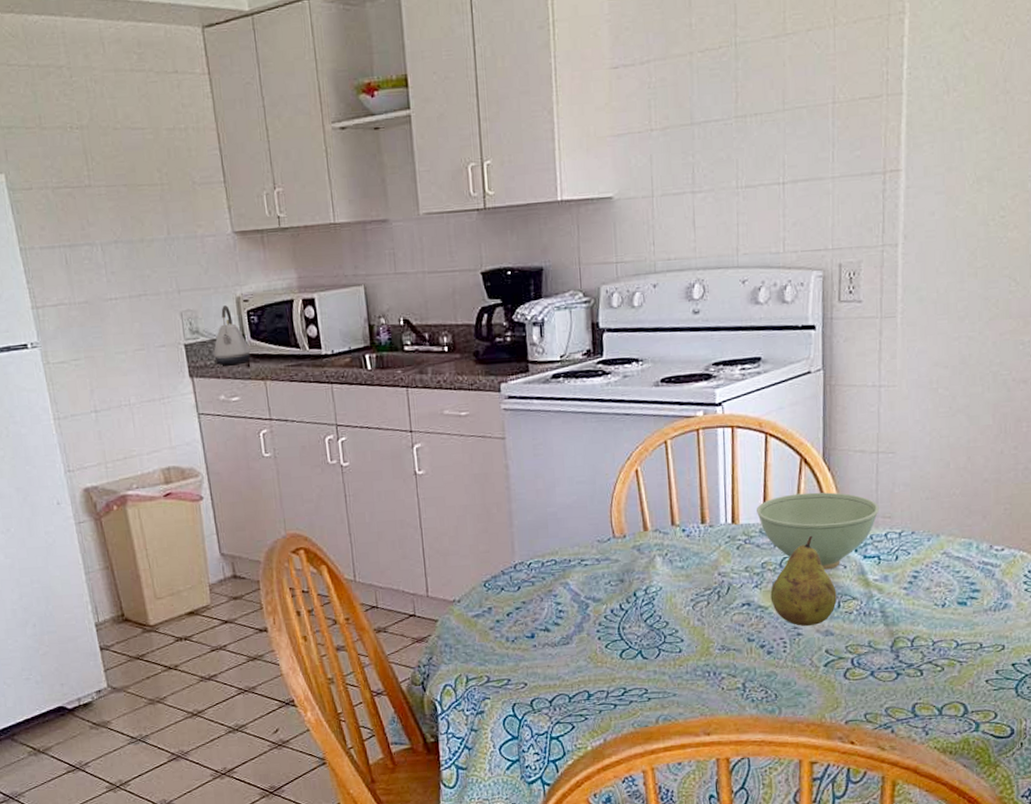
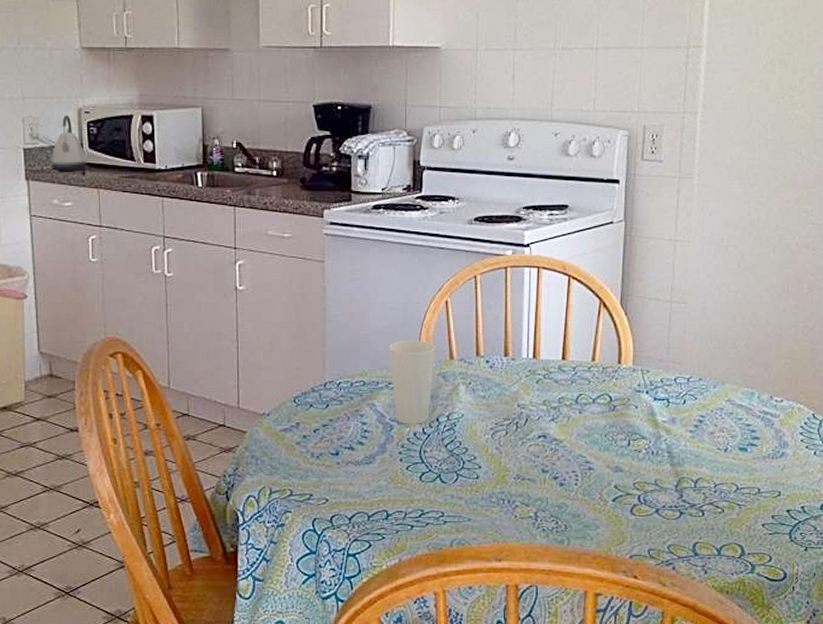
cup: none [579,513,628,602] -> present [389,340,435,424]
bowl: present [757,492,879,570] -> none [557,334,670,409]
fruit: present [770,535,837,626] -> none [565,375,627,461]

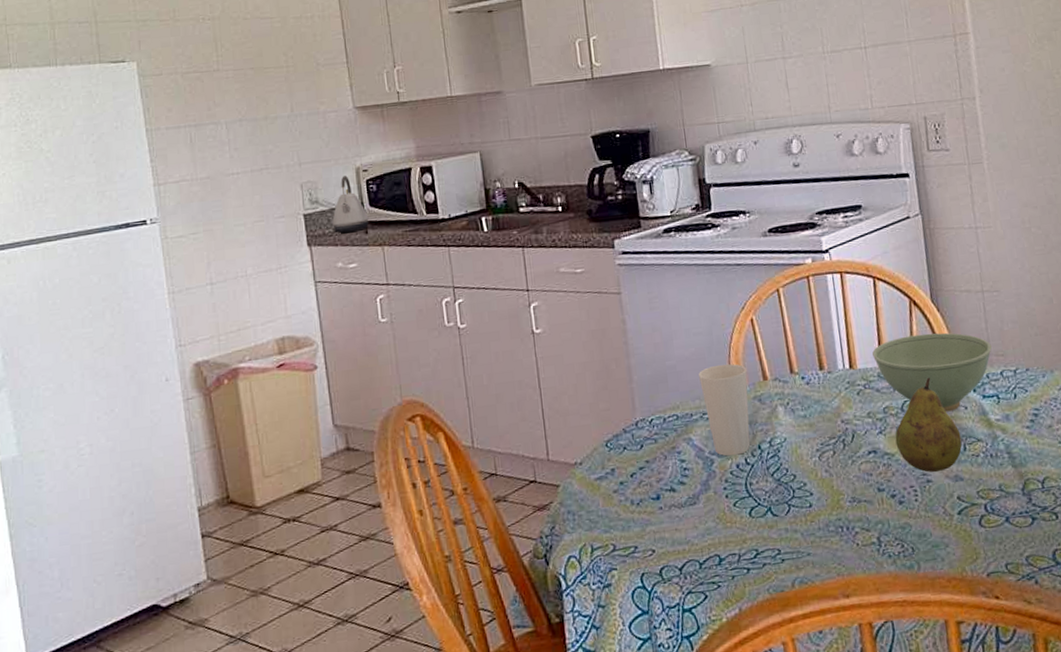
bowl: none [557,334,670,409] -> present [872,333,992,412]
fruit: none [565,375,627,461] -> present [895,377,962,472]

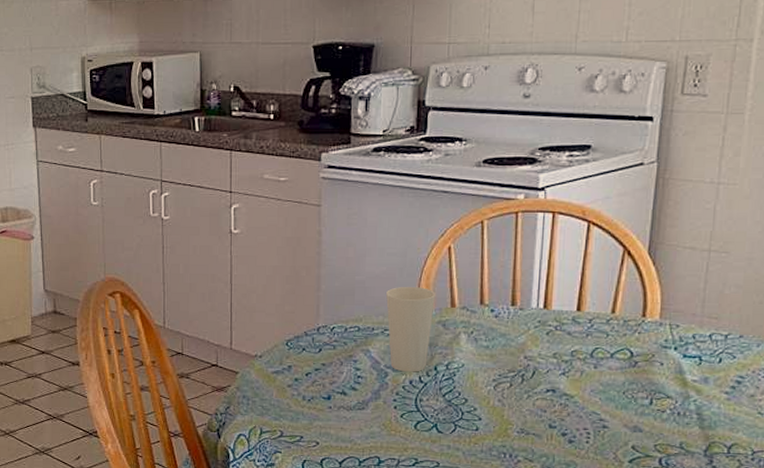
kettle: present [332,176,369,234] -> none [56,64,90,119]
bowl: present [872,333,992,412] -> none [571,285,706,365]
fruit: present [895,377,962,472] -> none [577,328,650,419]

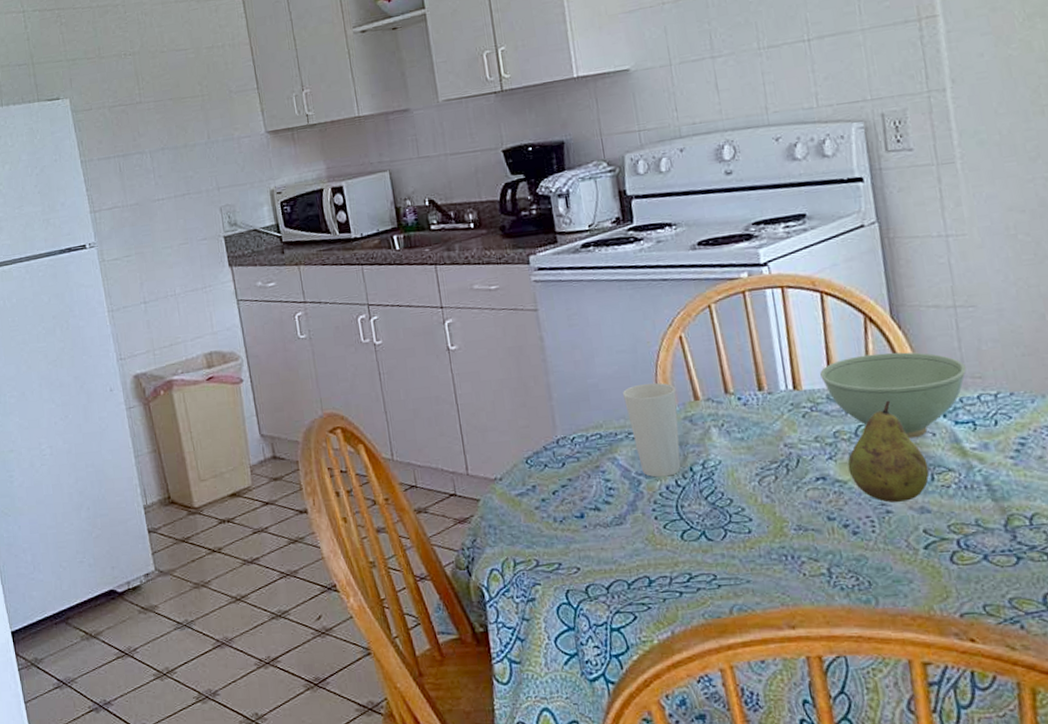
bowl: none [571,285,706,365] -> present [820,352,966,439]
fruit: none [577,328,650,419] -> present [847,400,930,503]

